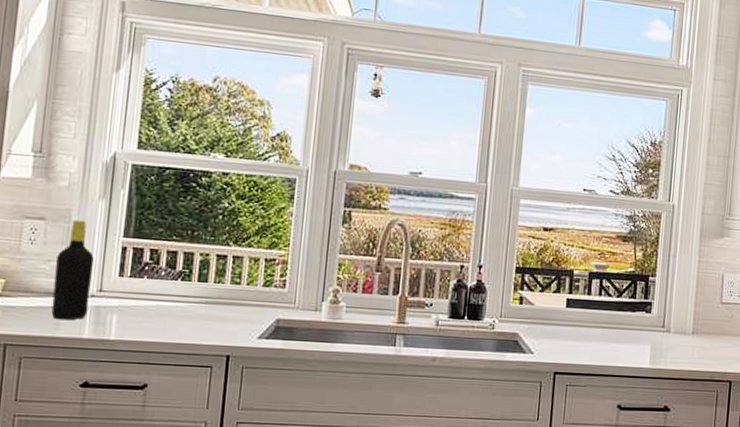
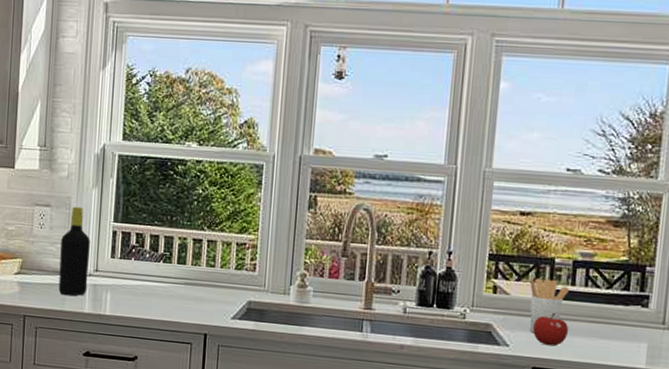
utensil holder: none [551,288,587,340] -> present [529,277,570,333]
fruit: none [555,320,586,352] -> present [533,312,569,347]

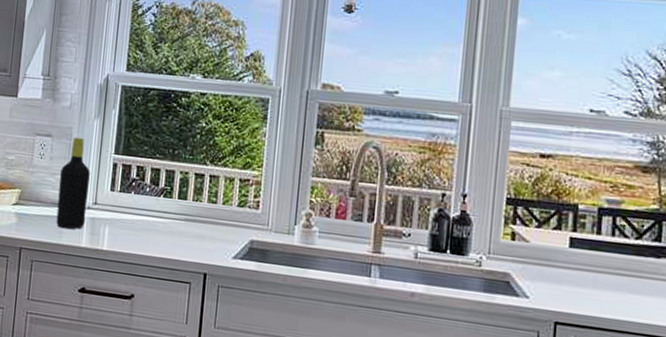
utensil holder: present [529,277,570,333] -> none [550,224,596,285]
fruit: present [533,312,569,347] -> none [555,263,595,300]

